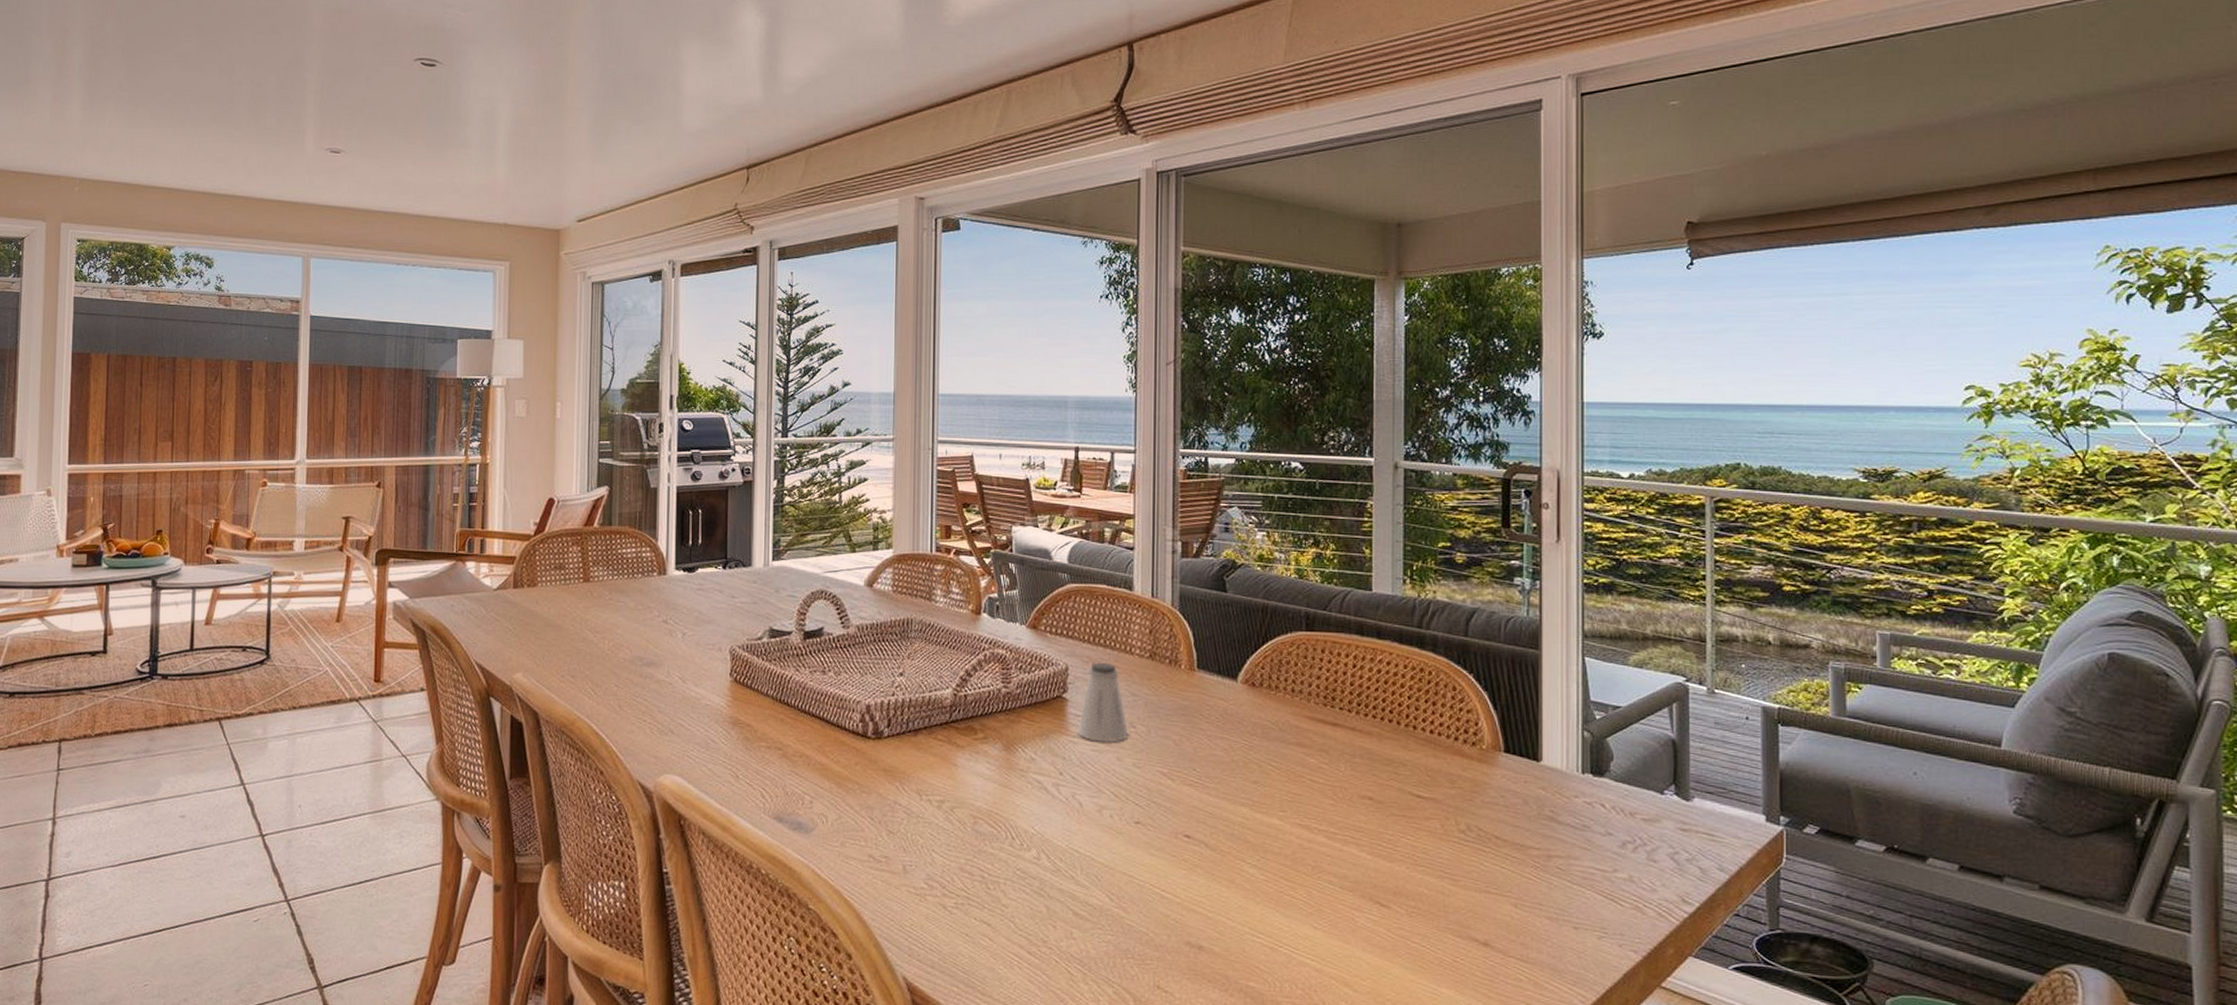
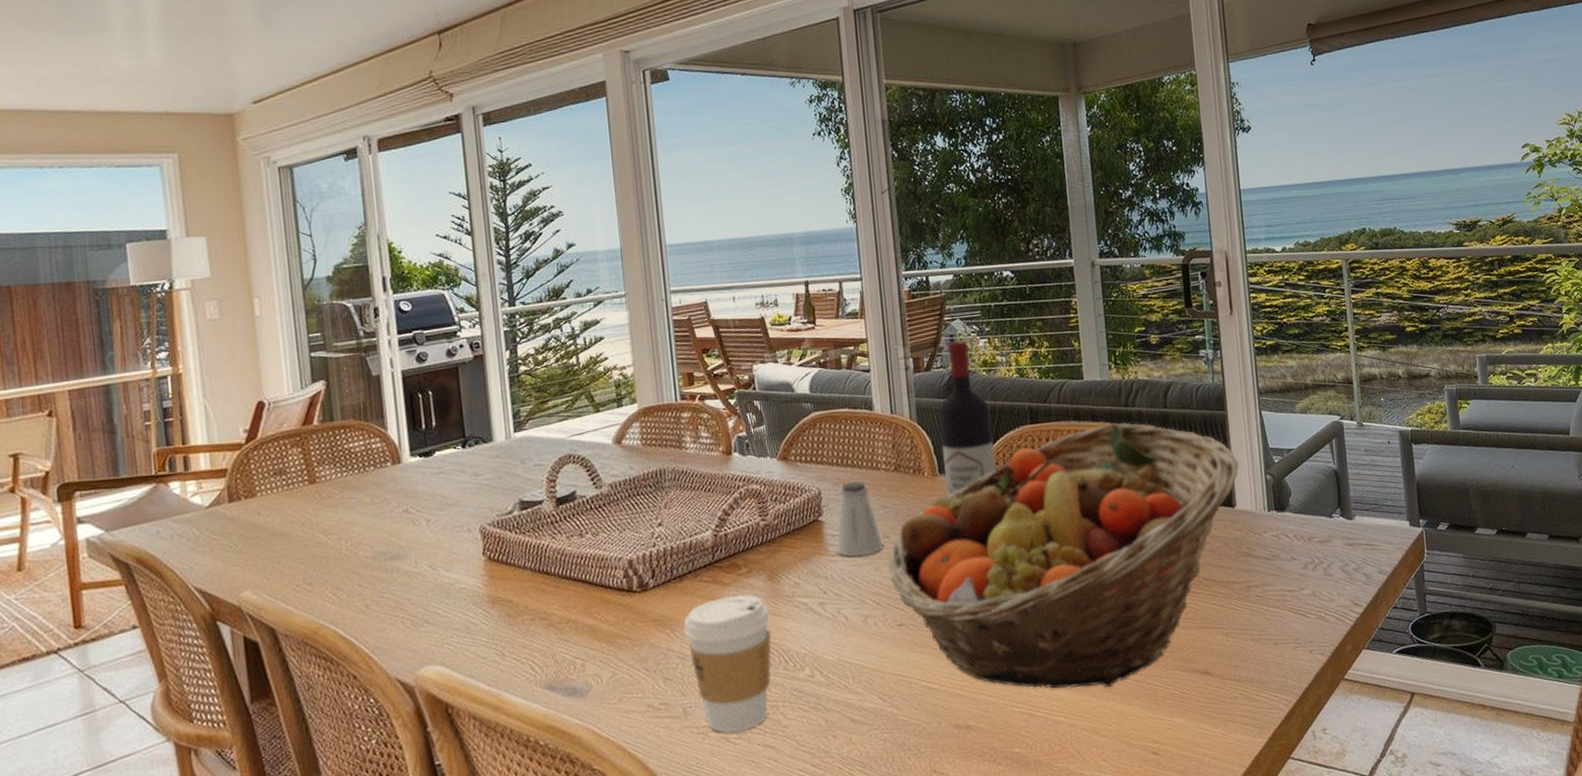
coffee cup: none [913,760,1001,901] -> present [684,594,772,733]
fruit basket: none [1132,644,1550,937] -> present [889,422,1239,689]
wine bottle: none [1203,529,1262,695] -> present [938,340,997,497]

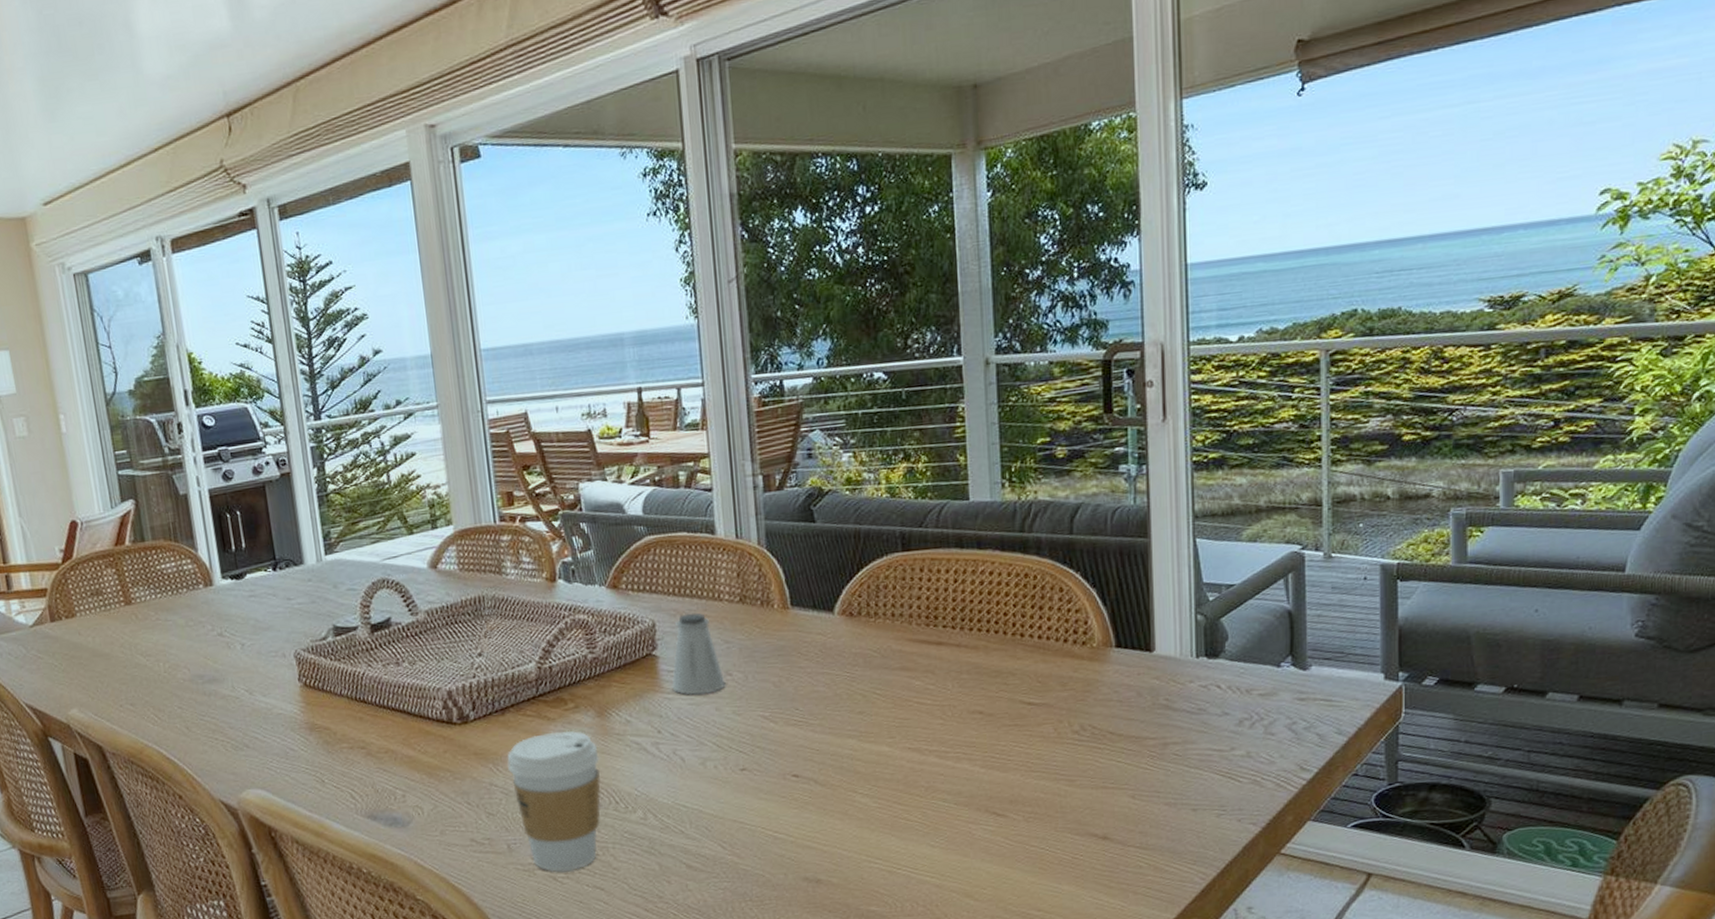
fruit basket: present [889,422,1239,689] -> none [731,550,1161,847]
wine bottle: present [938,340,997,497] -> none [791,454,859,632]

